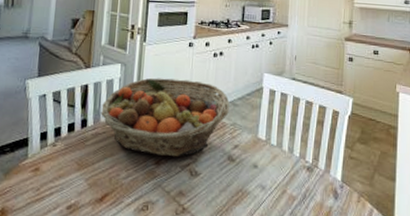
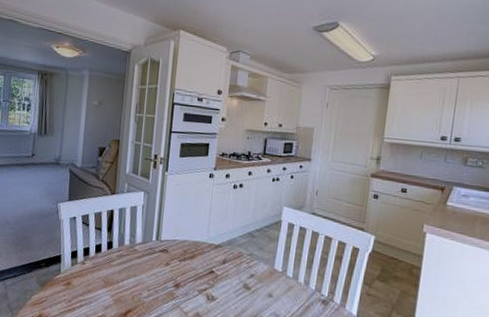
fruit basket: present [101,78,230,157] -> none [125,206,248,282]

